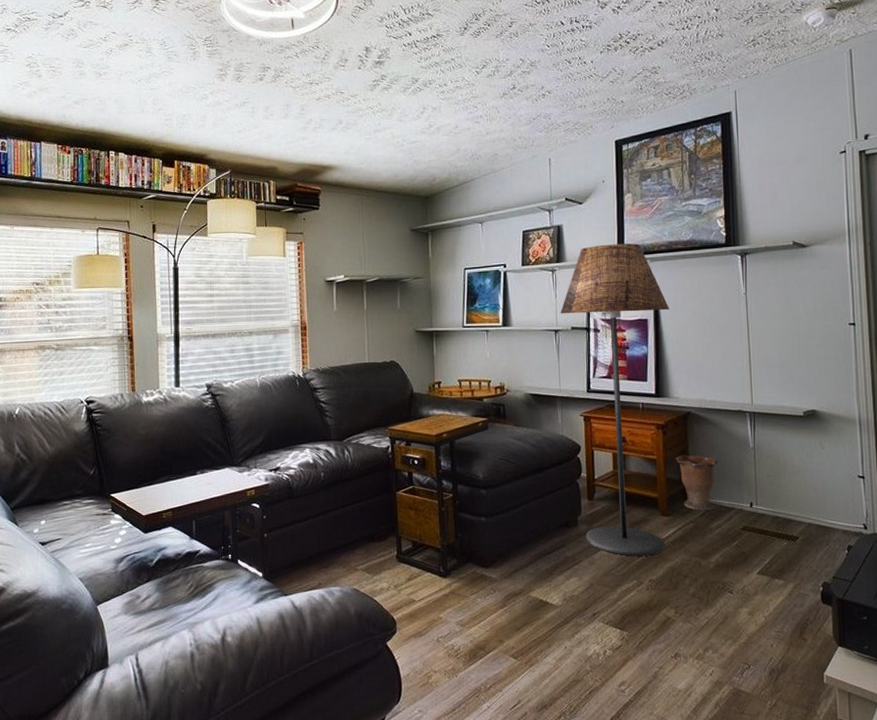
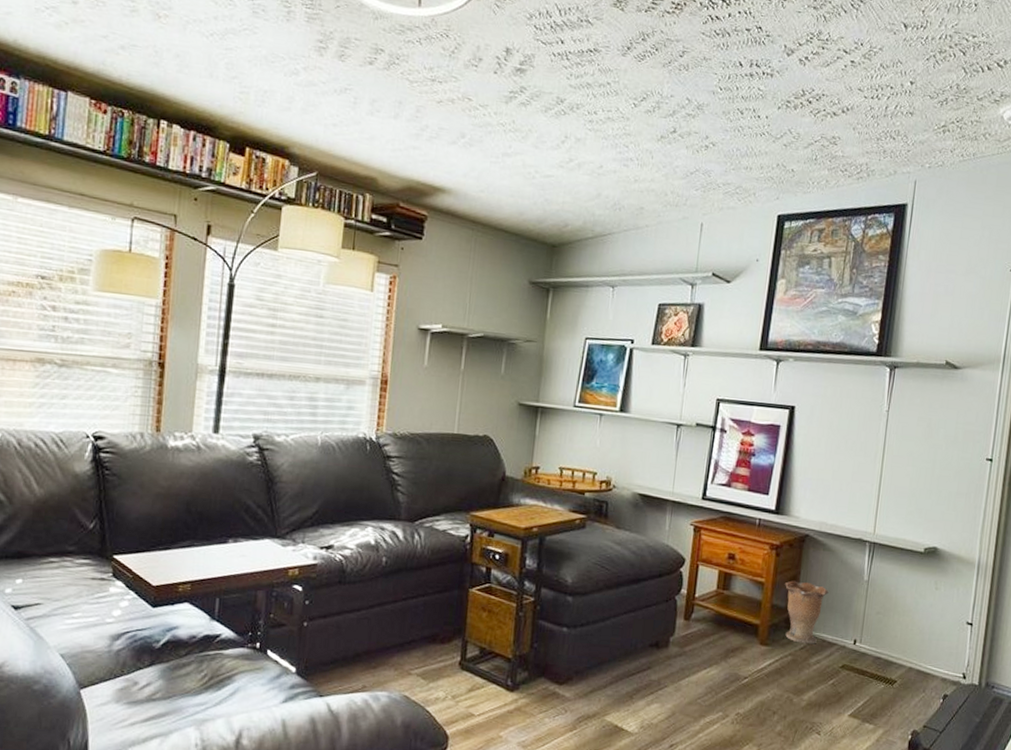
floor lamp: present [560,243,669,556] -> none [675,333,806,687]

